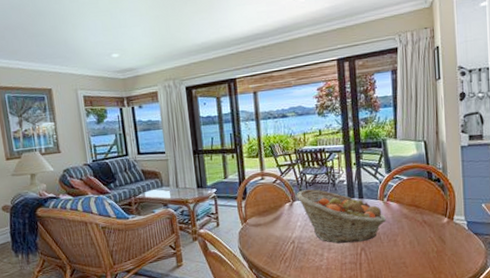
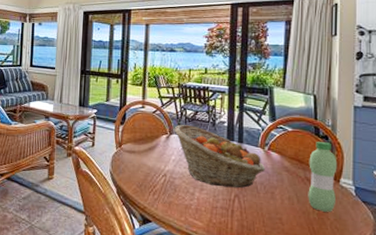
water bottle: none [425,184,451,249] -> present [308,141,338,212]

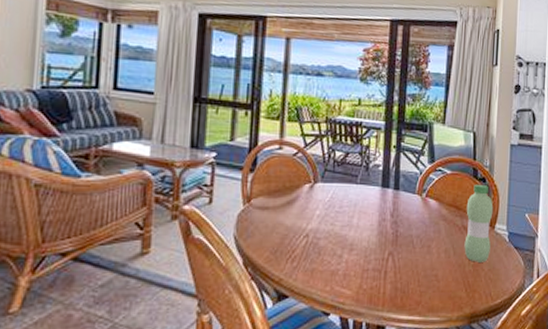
fruit basket: present [174,125,265,188] -> none [319,170,422,245]

